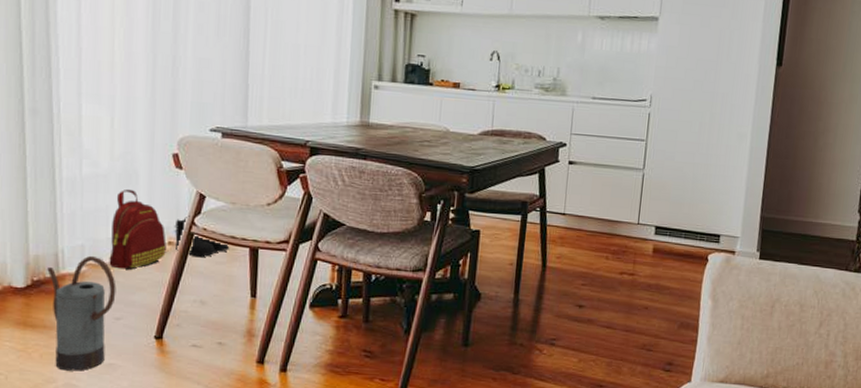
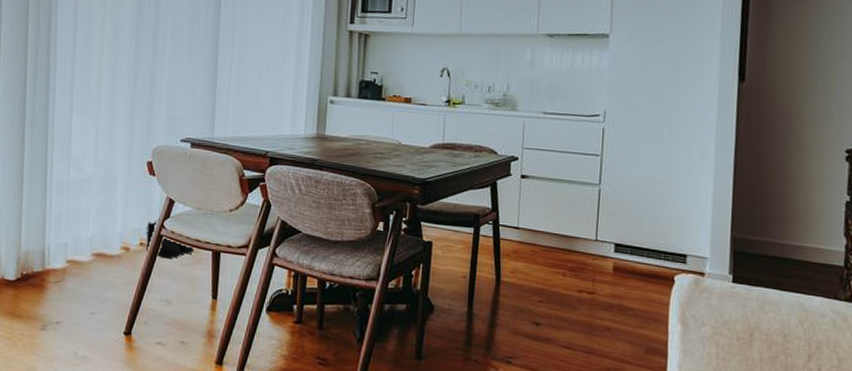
watering can: present [47,255,116,371] -> none [35,253,93,362]
backpack: present [109,189,166,270] -> none [87,193,139,268]

